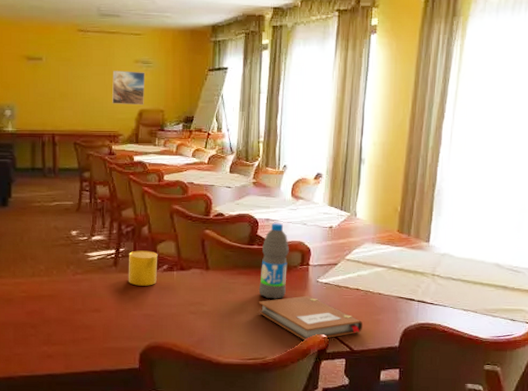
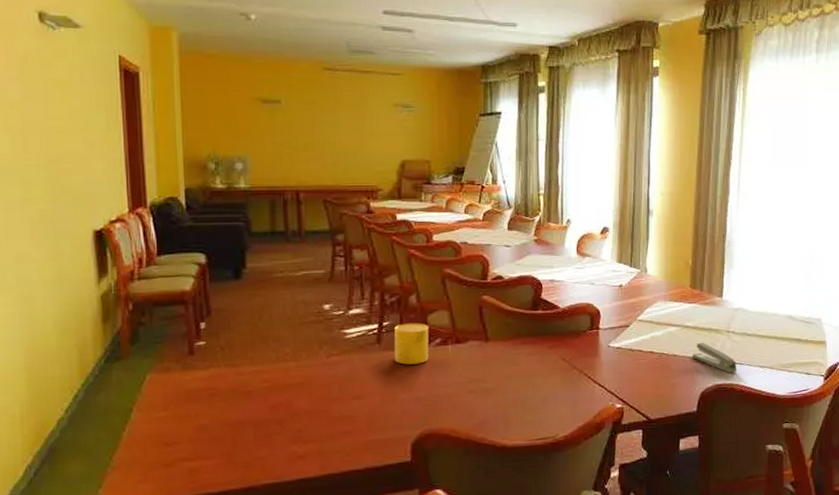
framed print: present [112,71,145,105] -> none [367,116,407,156]
water bottle: present [258,223,289,299] -> none [545,284,577,370]
notebook: present [258,295,363,342] -> none [545,362,659,414]
stapler: none [397,283,440,314] -> present [692,342,737,373]

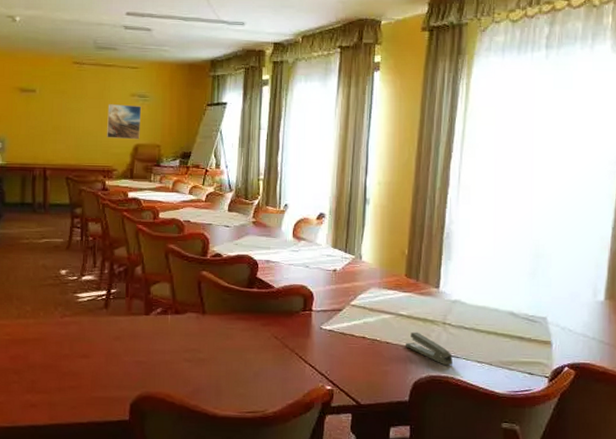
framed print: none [367,116,407,156] -> present [107,104,142,140]
cup: present [394,323,429,365] -> none [119,292,152,330]

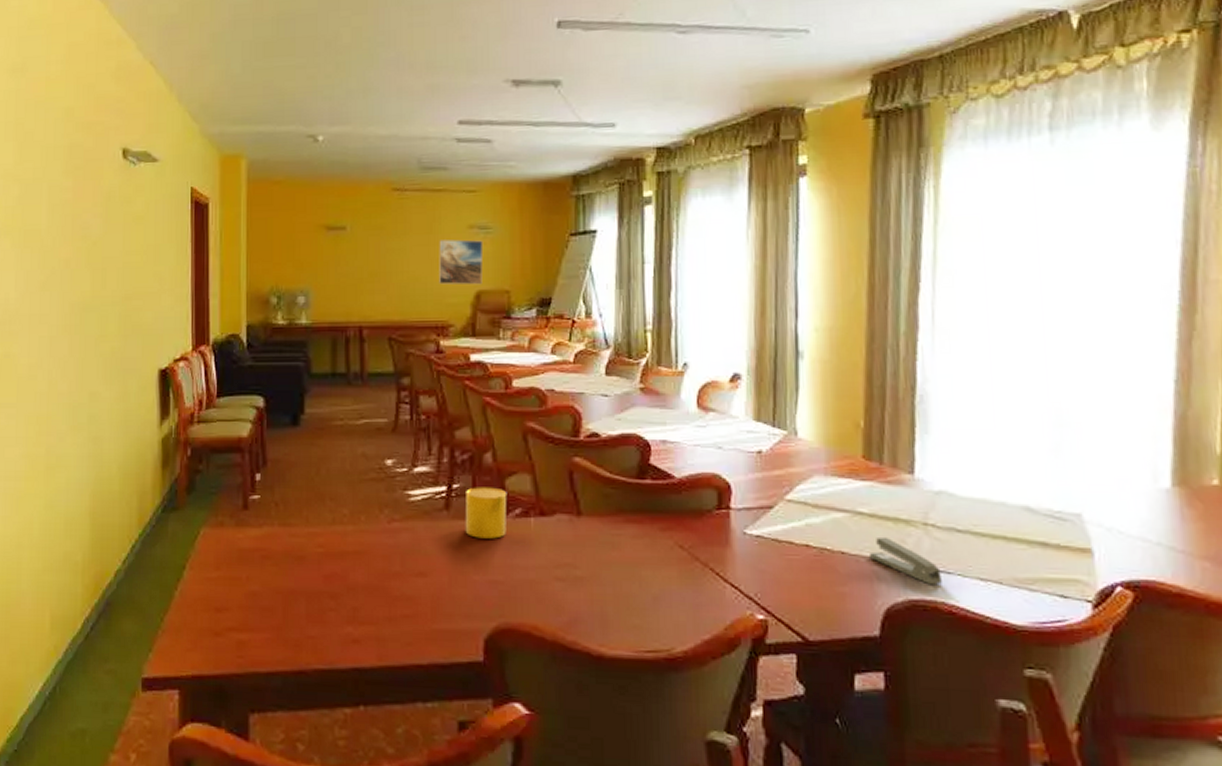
cup: none [119,292,152,330] -> present [465,487,507,539]

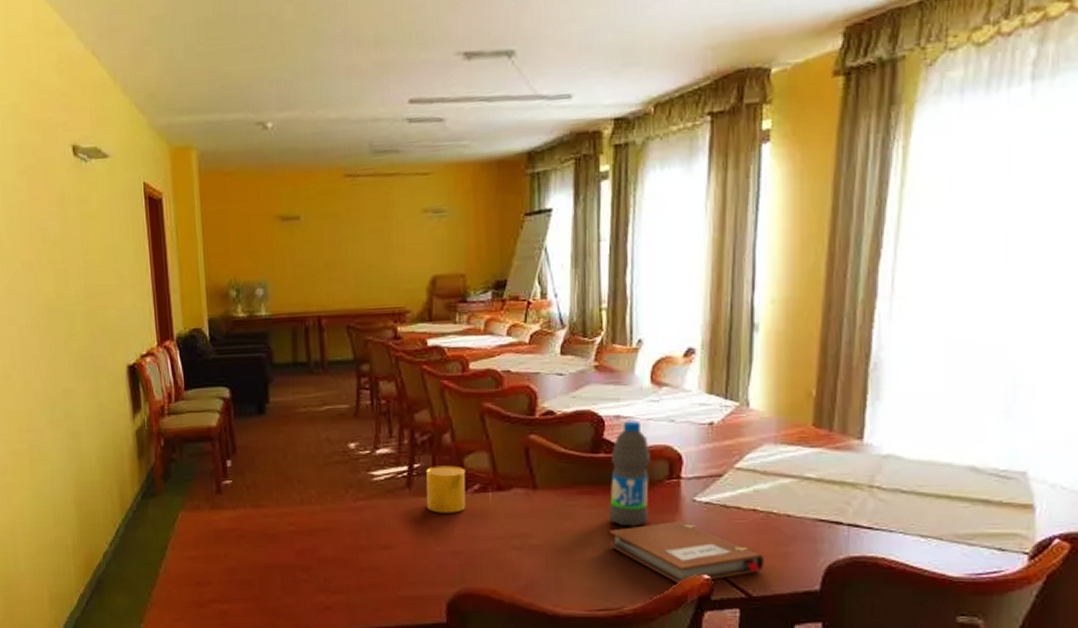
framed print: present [439,239,484,285] -> none [393,224,438,271]
water bottle: none [655,446,699,560] -> present [608,421,650,527]
notebook: none [657,554,821,626] -> present [609,520,765,585]
stapler: present [870,536,942,585] -> none [815,499,883,543]

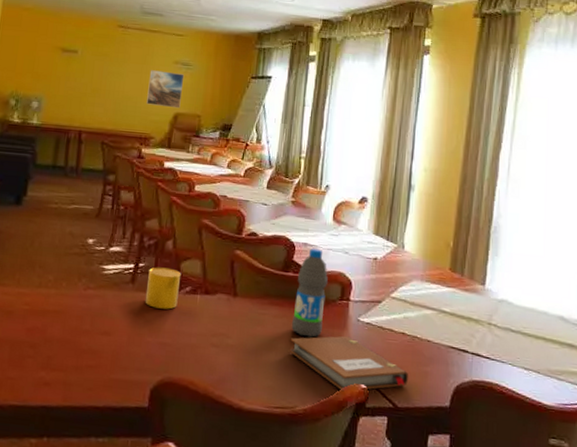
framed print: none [393,224,438,271] -> present [146,70,185,109]

